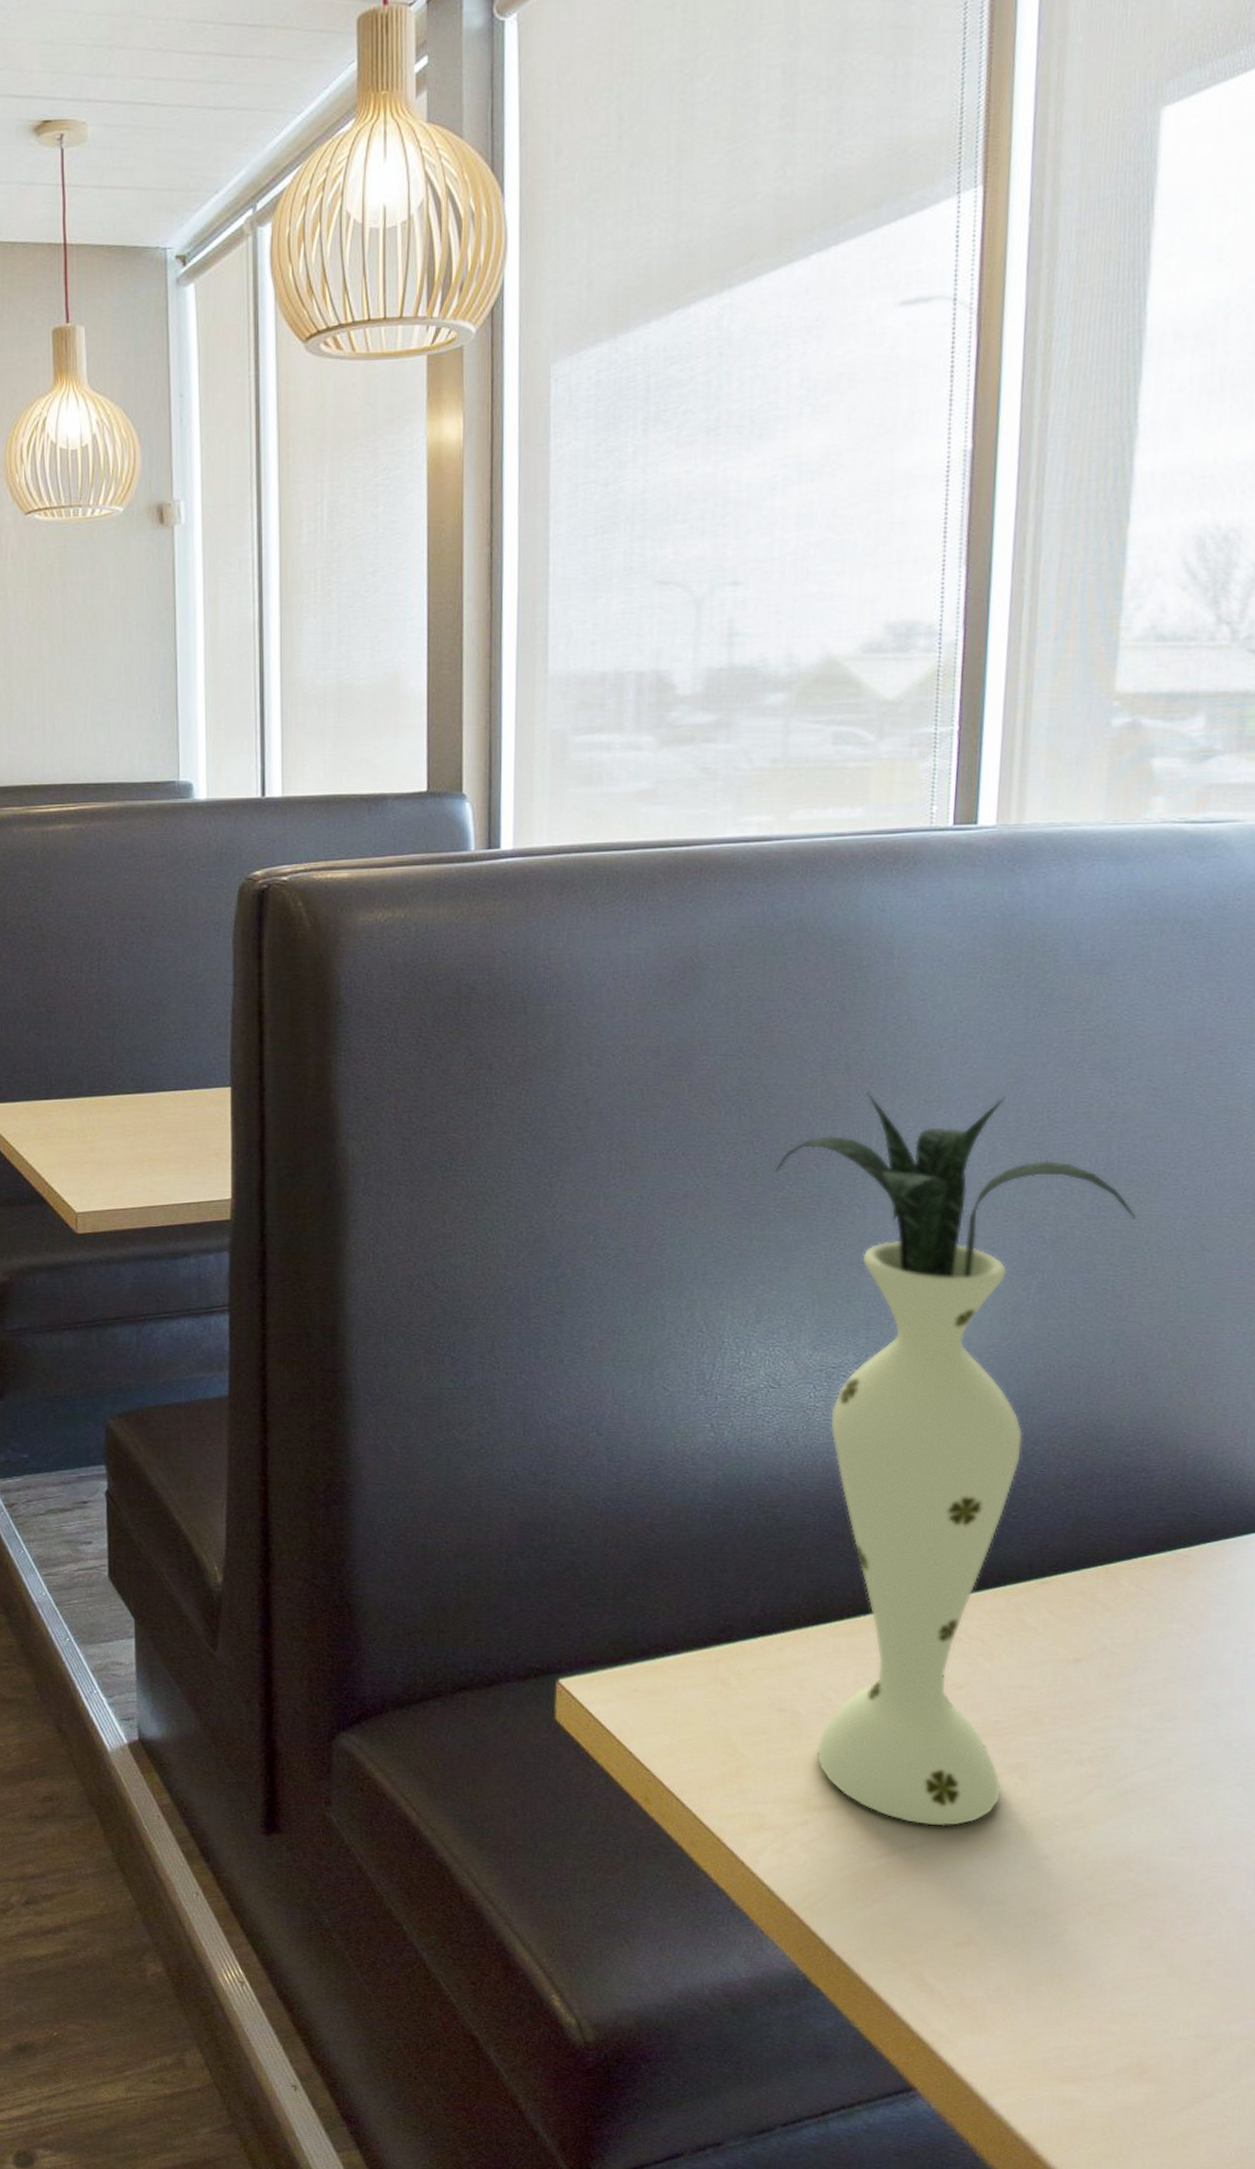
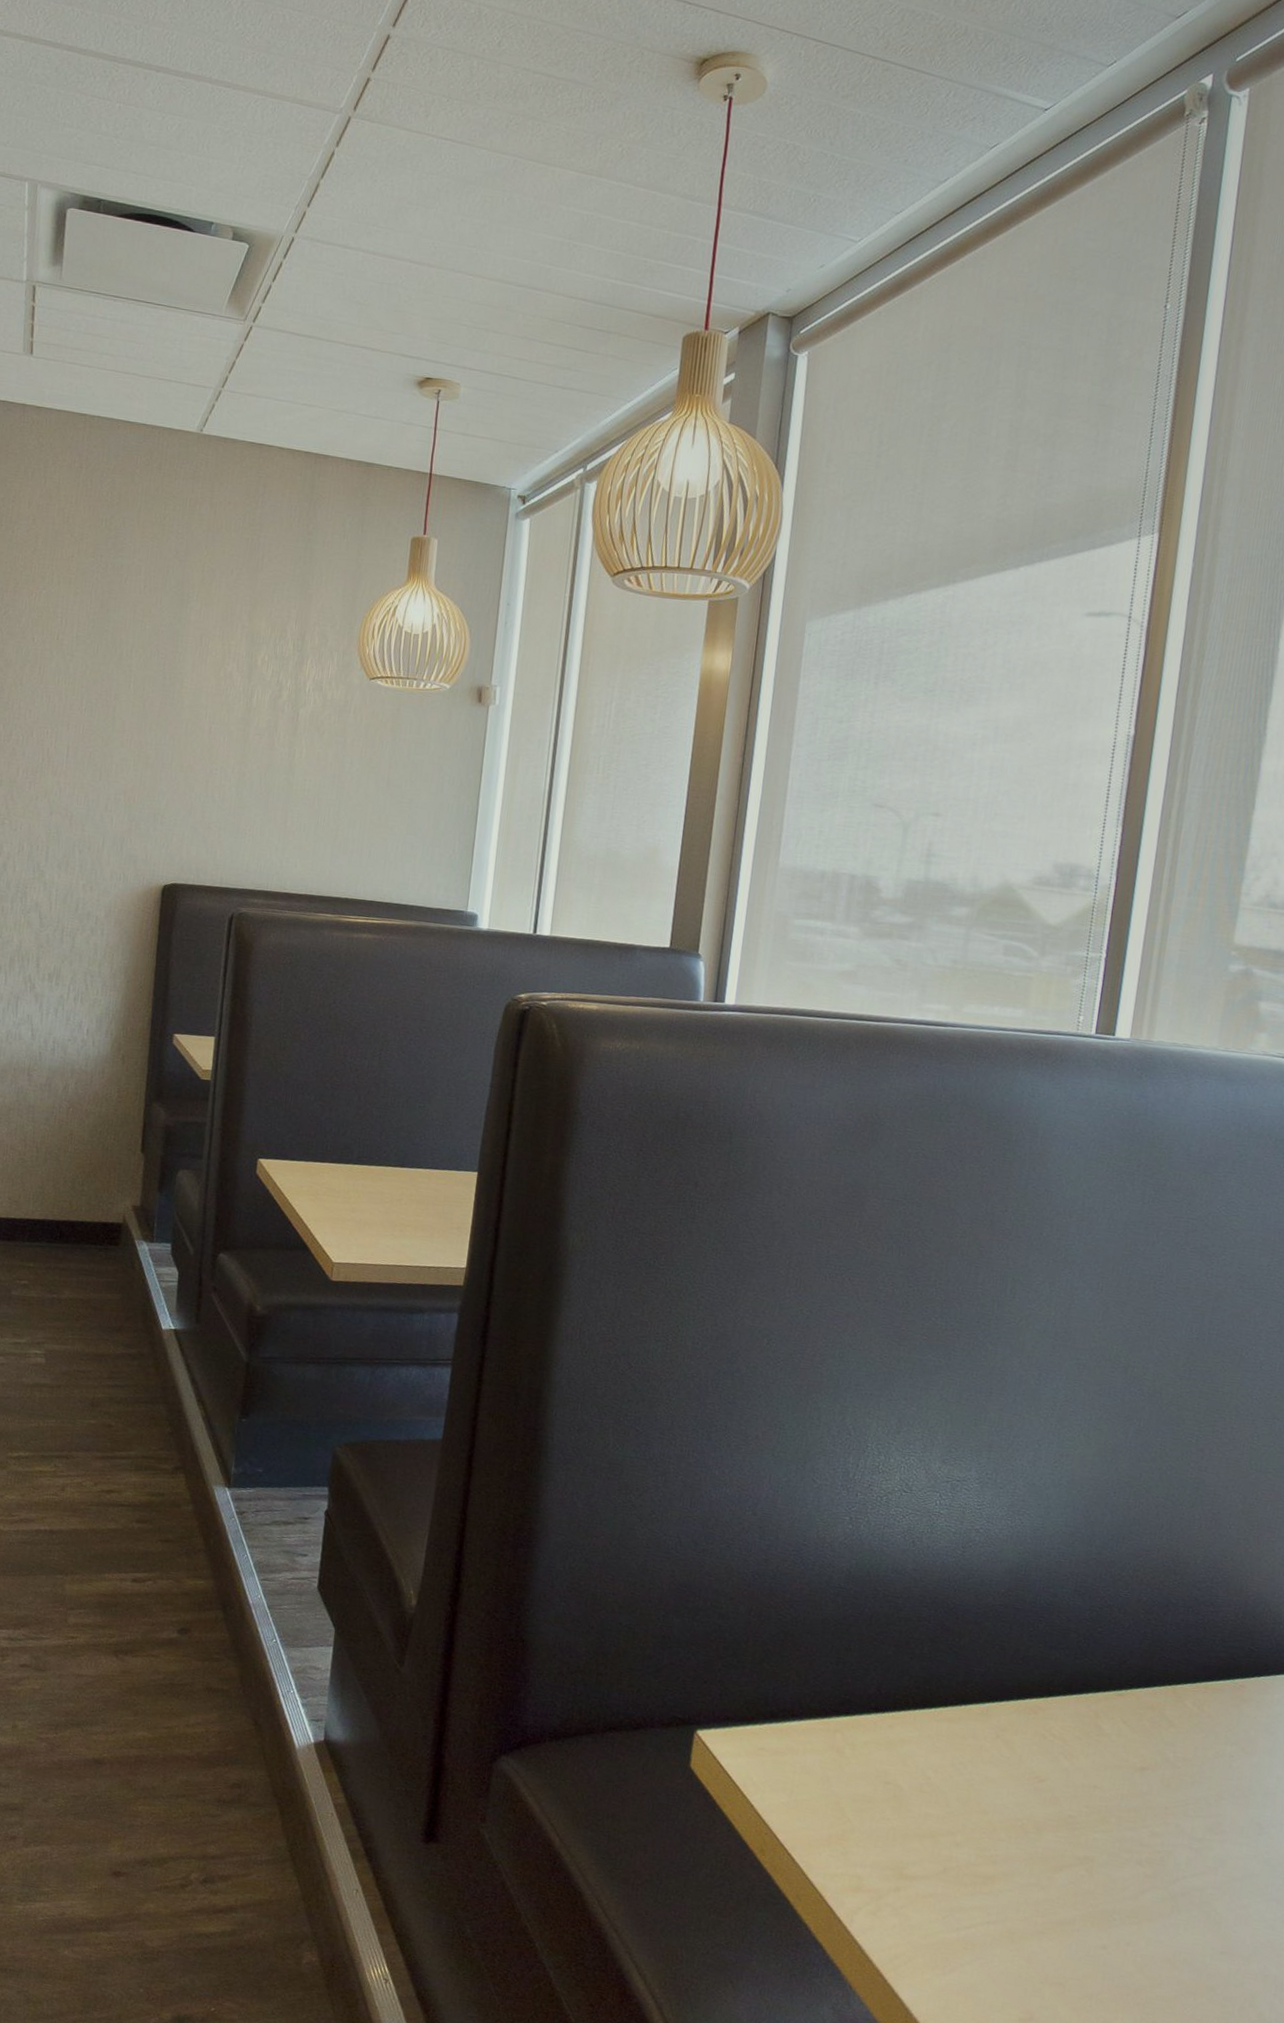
vase: present [774,1092,1136,1826] -> none [912,1247,1220,1909]

